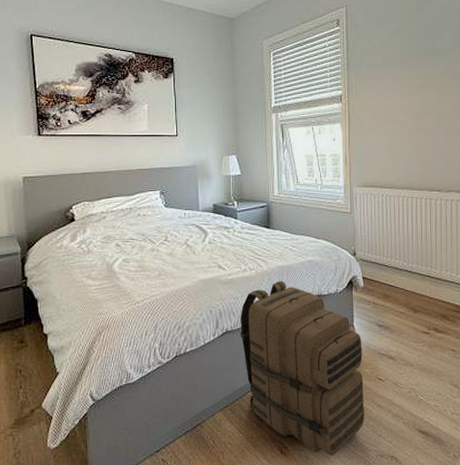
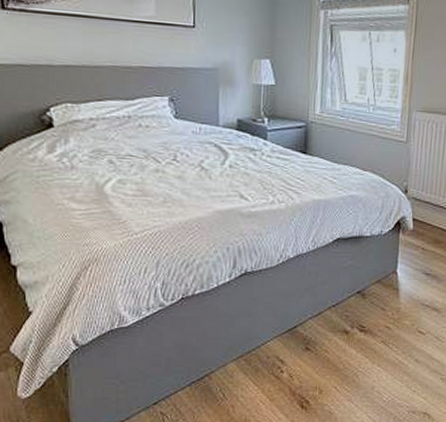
backpack: present [240,280,365,456] -> none [262,217,405,411]

